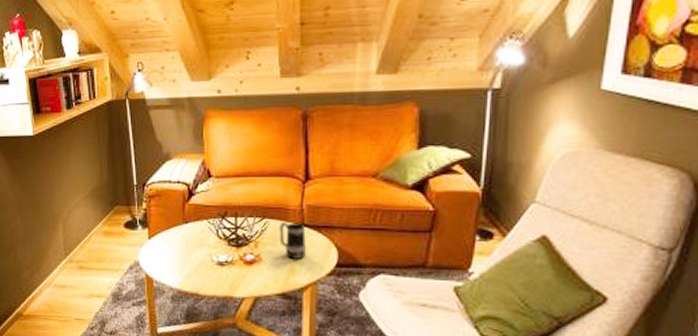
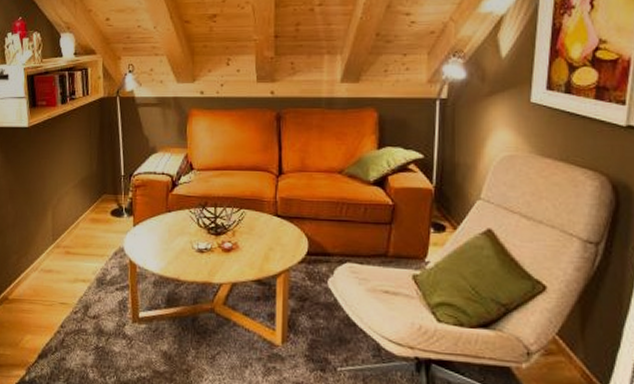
mug: present [279,222,306,259] -> none [255,213,279,247]

